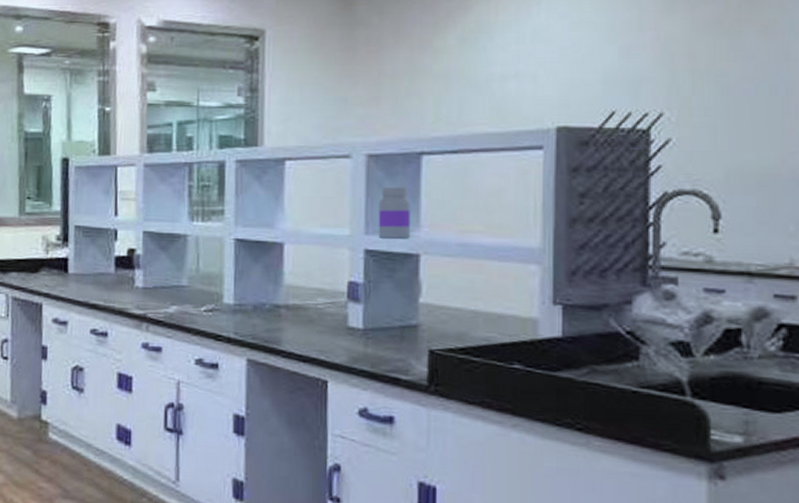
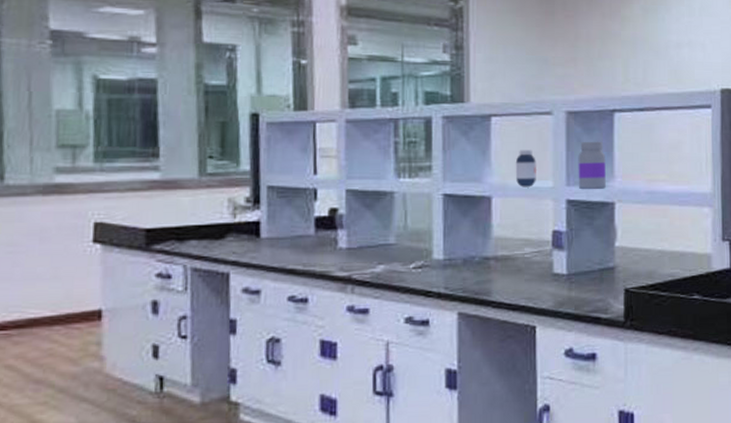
medicine bottle: none [309,195,332,235] -> present [515,150,536,188]

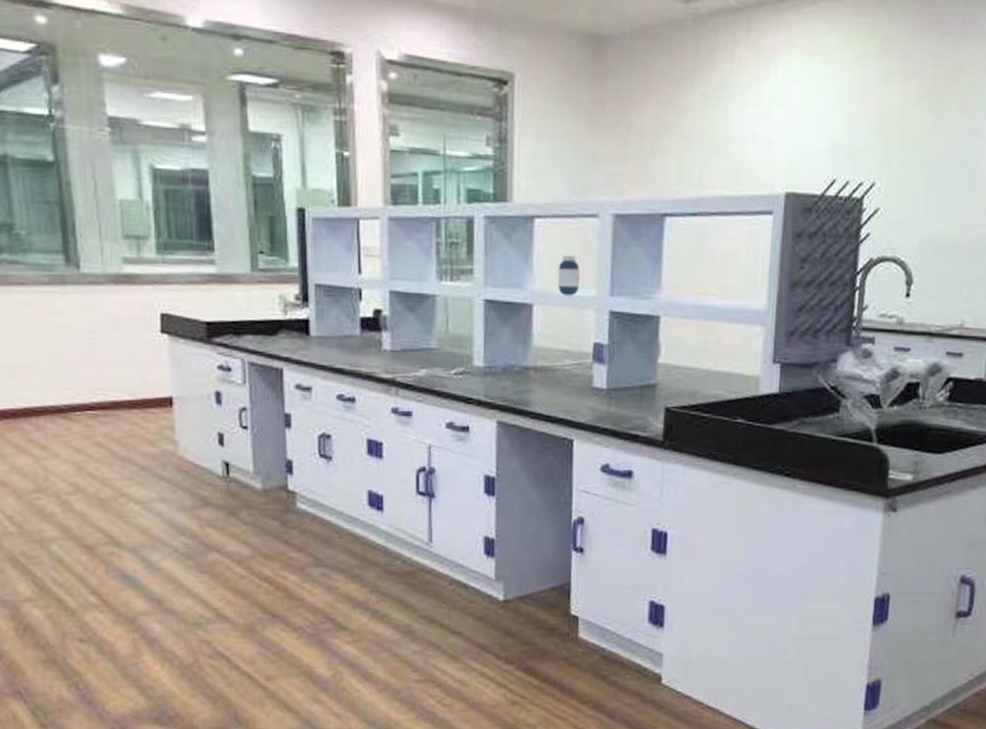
jar: present [578,141,606,190] -> none [622,248,653,302]

